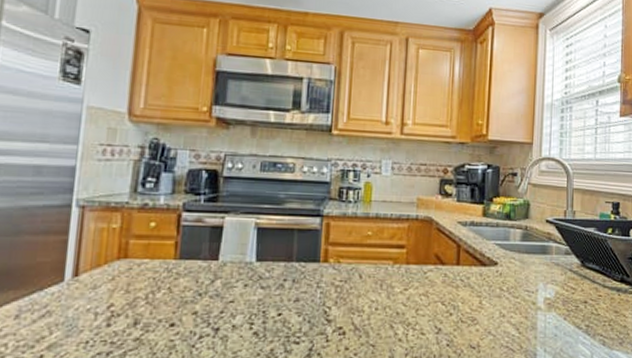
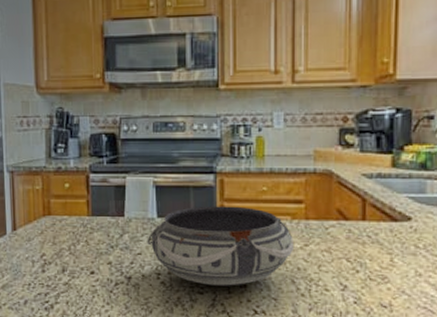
bowl: none [241,249,394,334] -> present [147,206,293,286]

